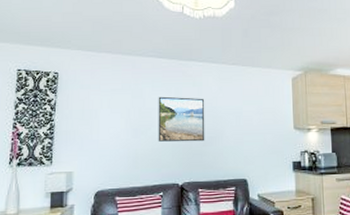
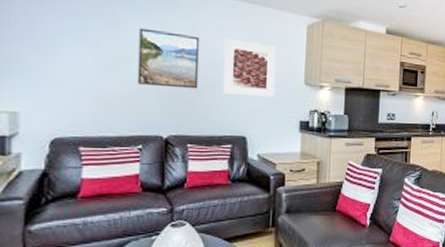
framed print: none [224,97,269,144] -> present [223,39,276,98]

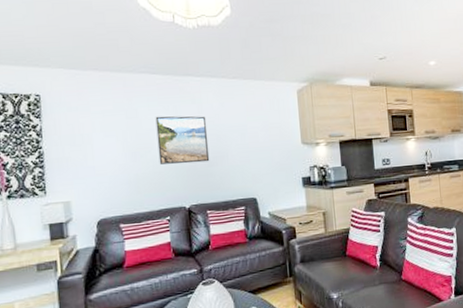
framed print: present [223,39,276,98] -> none [226,113,277,163]

